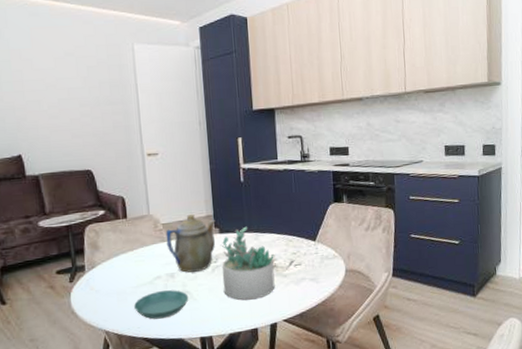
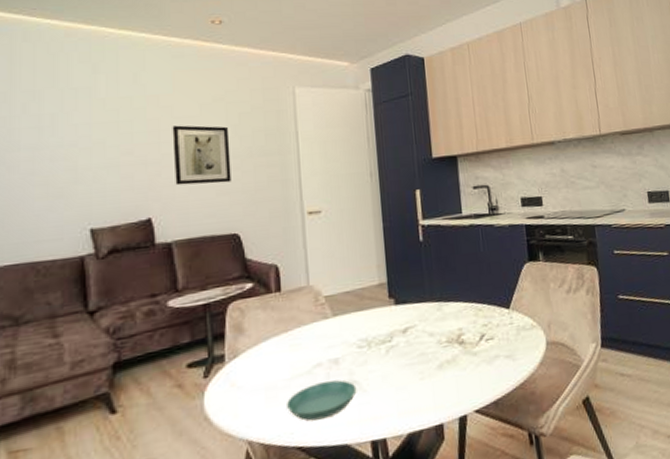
wall art: none [33,76,84,128] -> present [172,125,231,186]
teapot: present [166,213,216,273] -> none [329,282,390,357]
succulent plant: present [220,226,275,300] -> none [395,294,464,388]

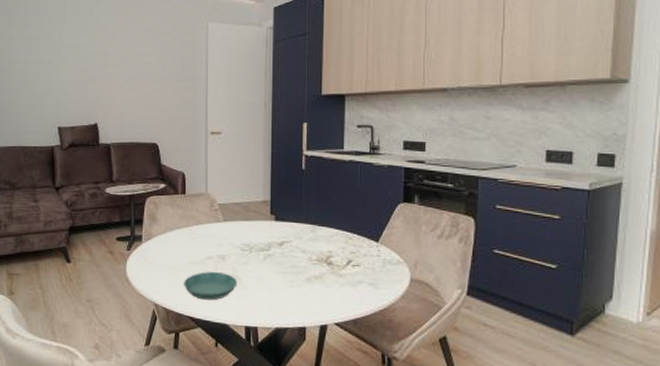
wall art: present [172,125,231,186] -> none [114,51,155,101]

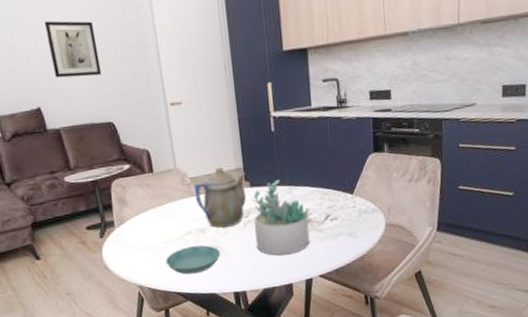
wall art: none [114,51,155,101] -> present [44,20,102,78]
teapot: none [221,197,272,258] -> present [194,166,247,228]
succulent plant: none [273,217,331,296] -> present [251,179,310,256]

